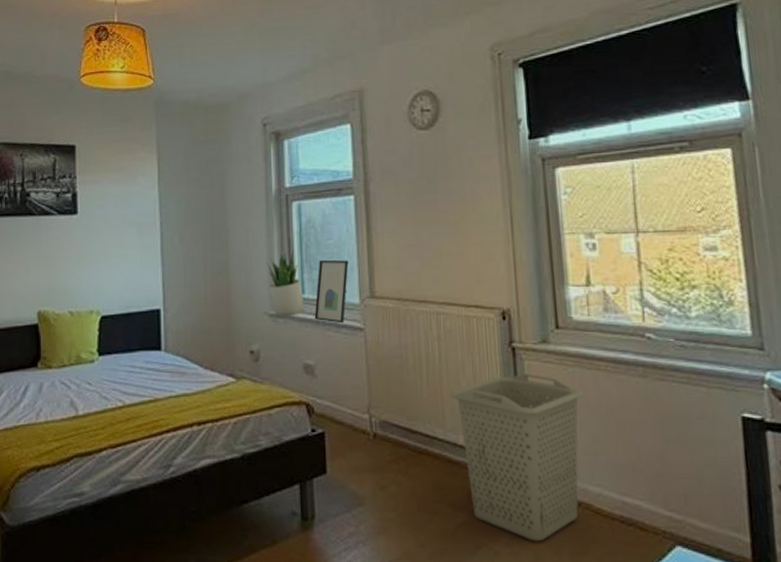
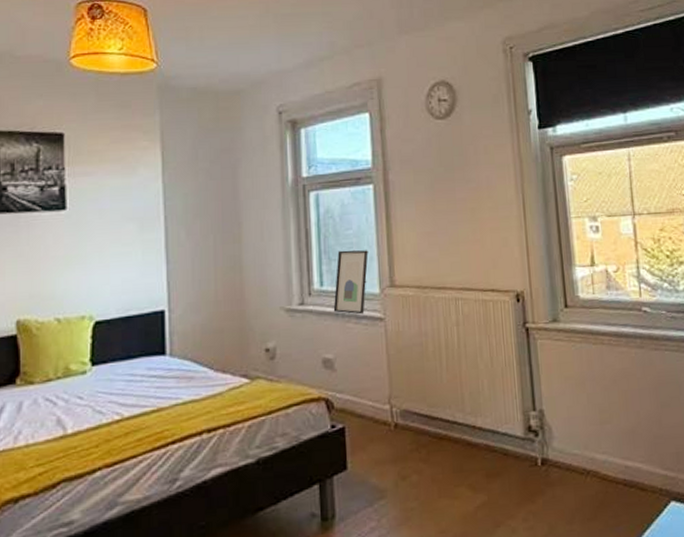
planter: present [267,250,305,318] -> none [283,242,323,313]
laundry basket: present [448,373,586,542] -> none [467,351,592,514]

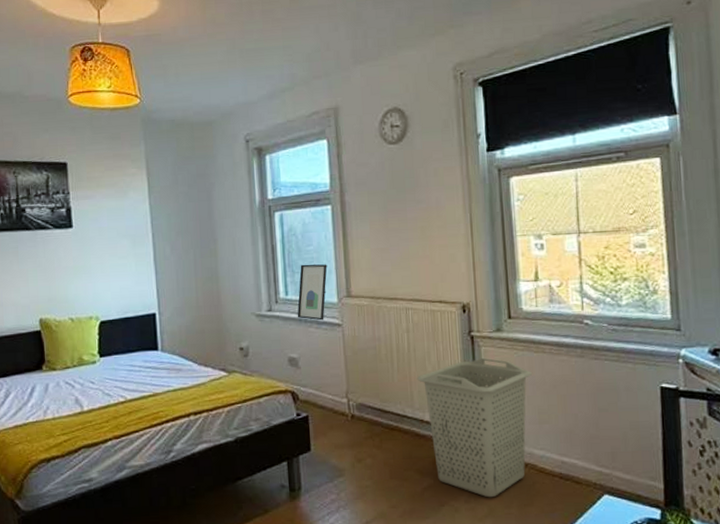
laundry basket: none [467,351,592,514] -> present [416,357,533,498]

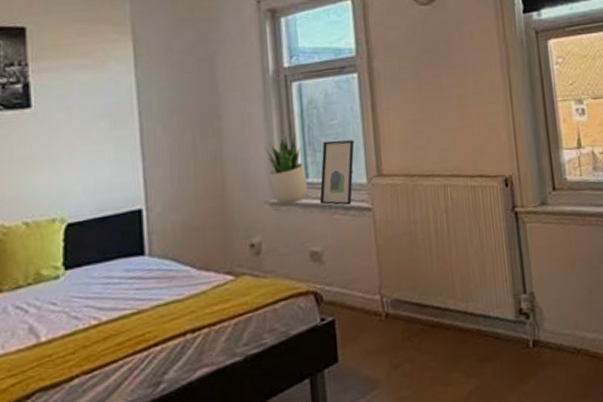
planter: none [253,256,288,318] -> present [266,133,309,206]
laundry basket: present [416,357,533,498] -> none [457,235,581,394]

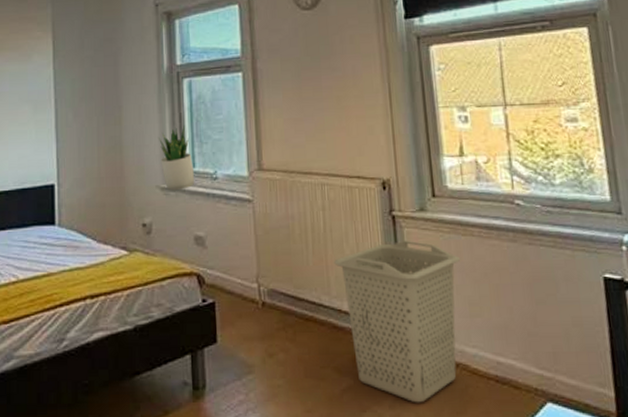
picture frame: present [319,140,355,206] -> none [204,134,238,196]
laundry basket: none [457,235,581,394] -> present [333,240,461,403]

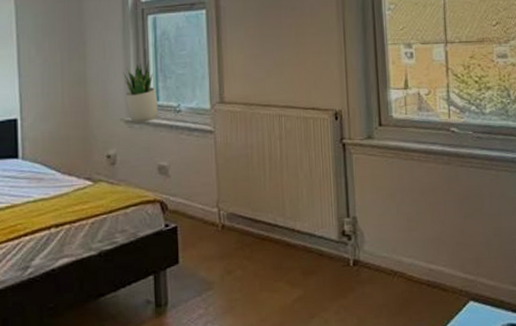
laundry basket: present [333,240,461,403] -> none [288,165,402,308]

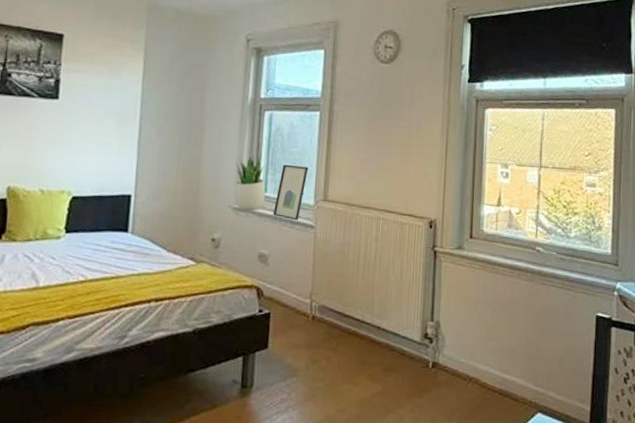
picture frame: none [168,69,201,127] -> present [273,164,309,221]

